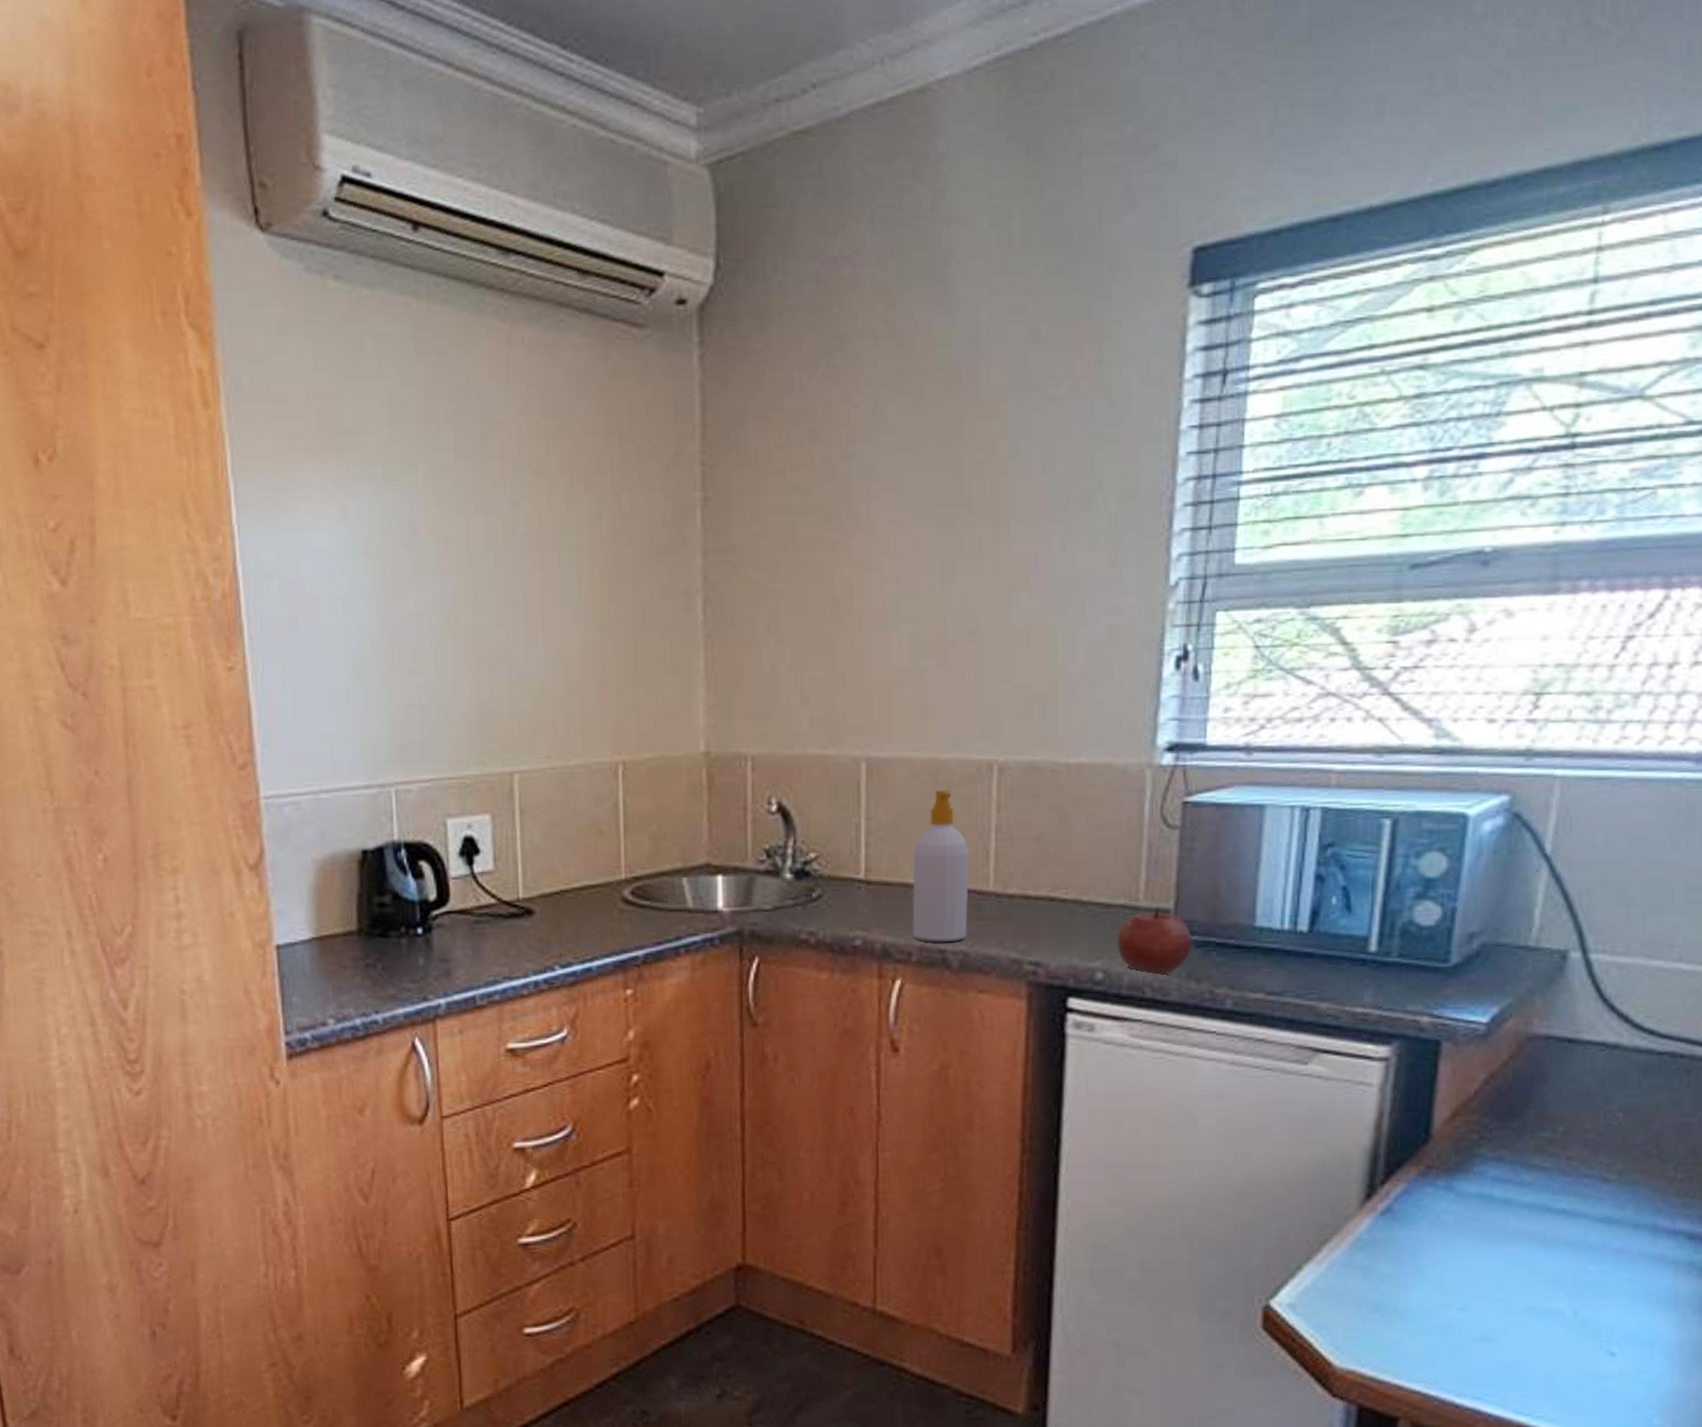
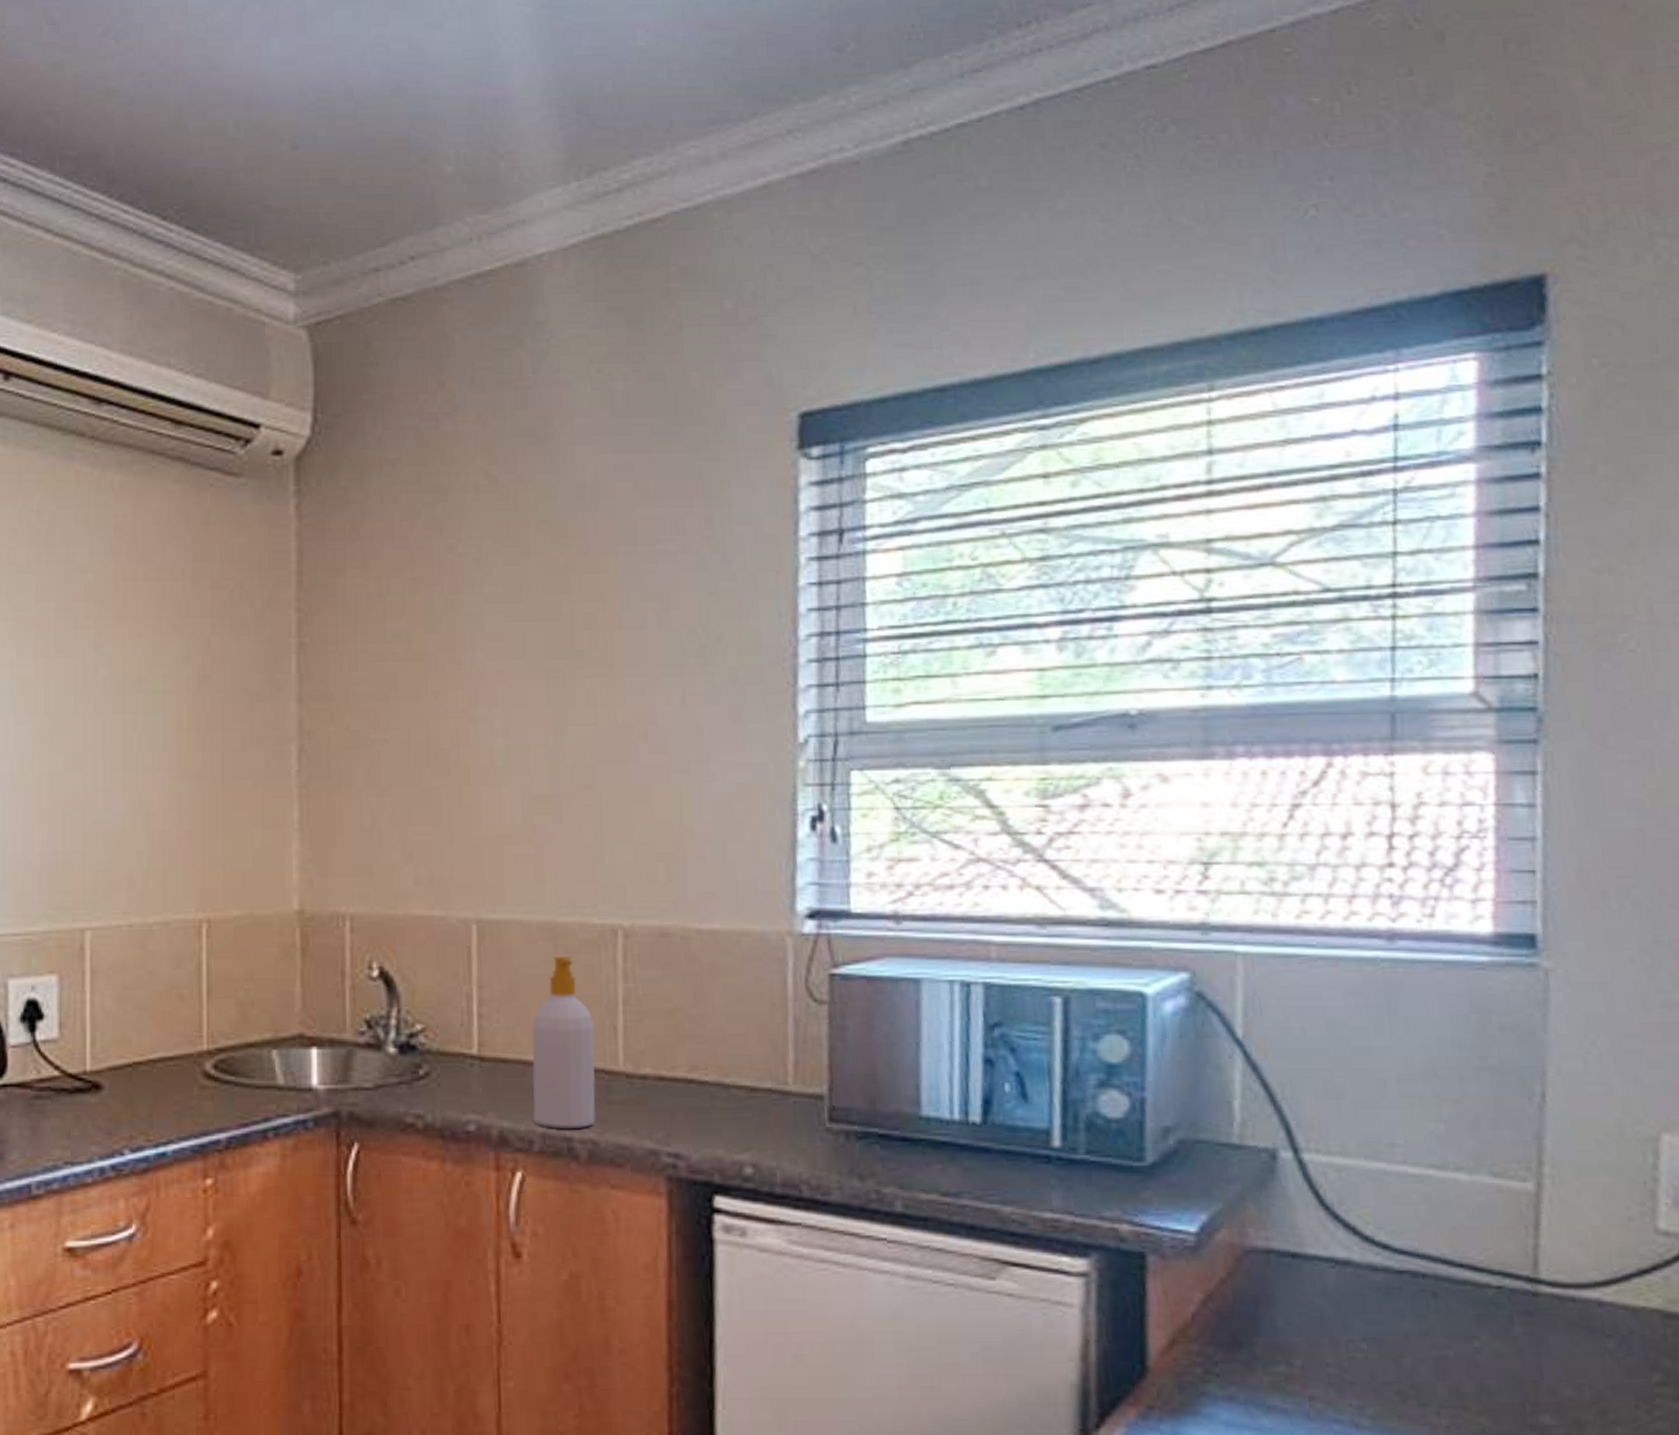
fruit: present [1117,905,1192,975] -> none [766,1090,851,1170]

